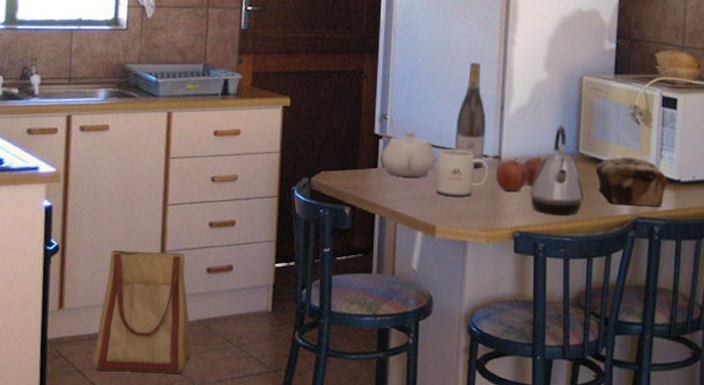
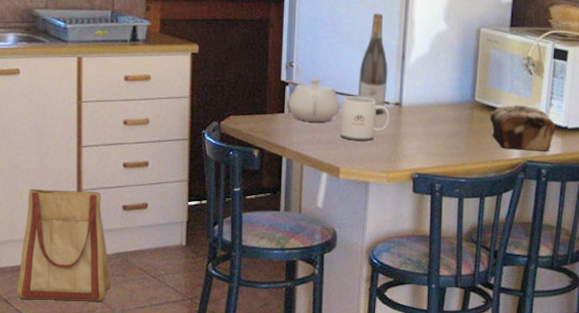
fruit: present [495,158,528,191] -> none [396,105,426,136]
fruit: present [523,154,544,186] -> none [422,102,442,131]
kettle: present [530,125,584,215] -> none [428,74,479,158]

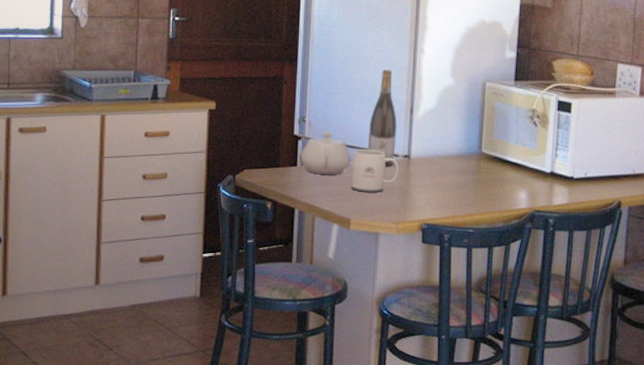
shopping bag: present [16,189,110,301] -> none [34,242,126,353]
bread loaf: present [489,104,556,151] -> none [496,155,561,201]

